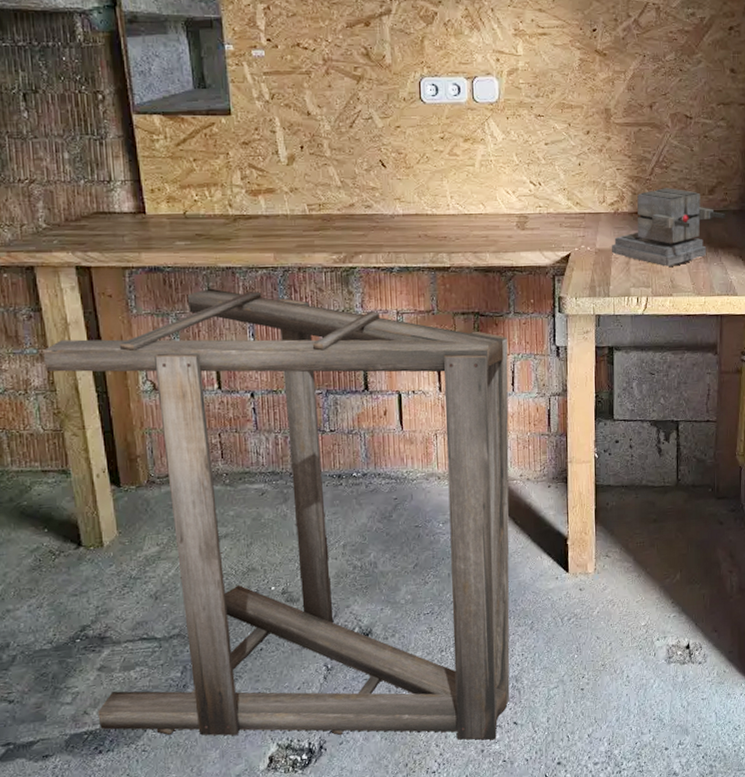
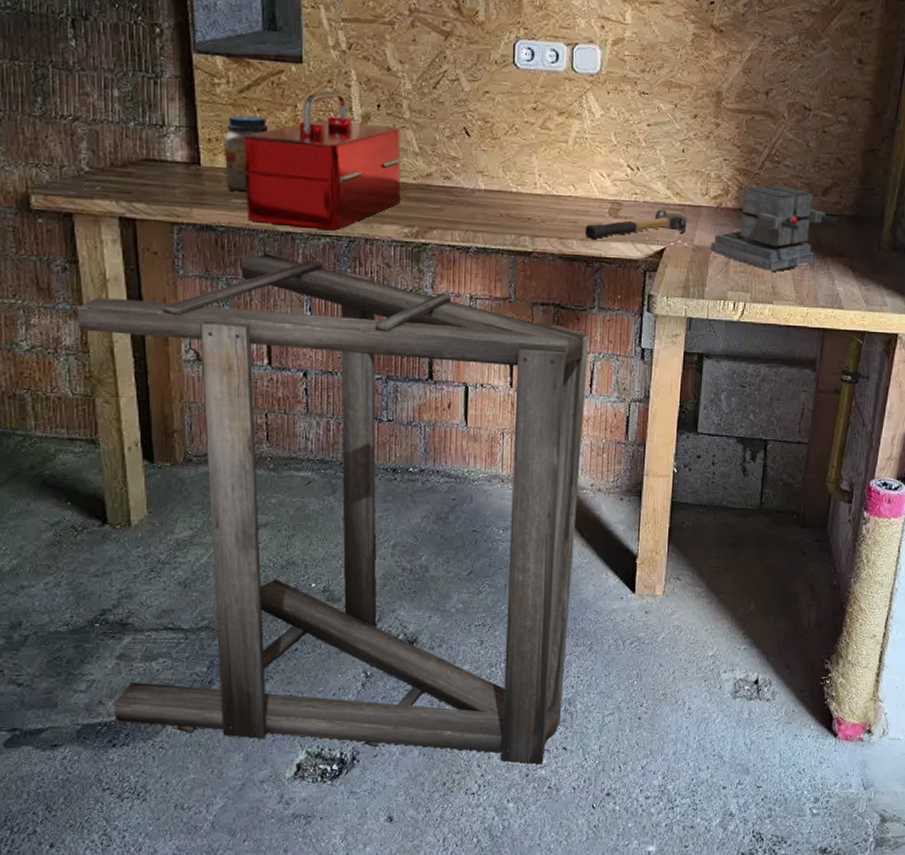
jar: none [166,165,205,235] -> present [225,114,269,192]
toolbox: none [182,137,328,263] -> present [243,90,401,231]
claw hammer: none [496,218,588,251] -> present [585,209,687,240]

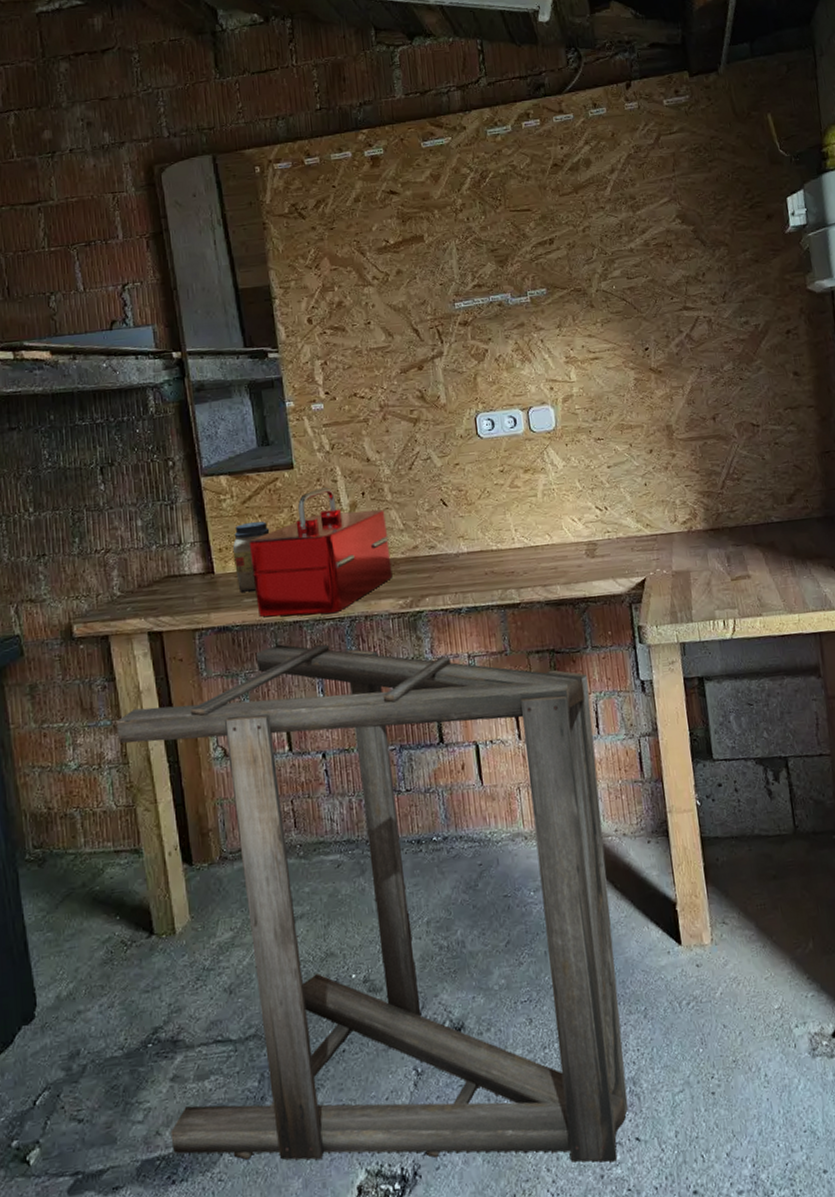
claw hammer: present [585,209,687,240] -> none [565,542,663,582]
vise: present [711,184,838,271] -> none [689,500,809,584]

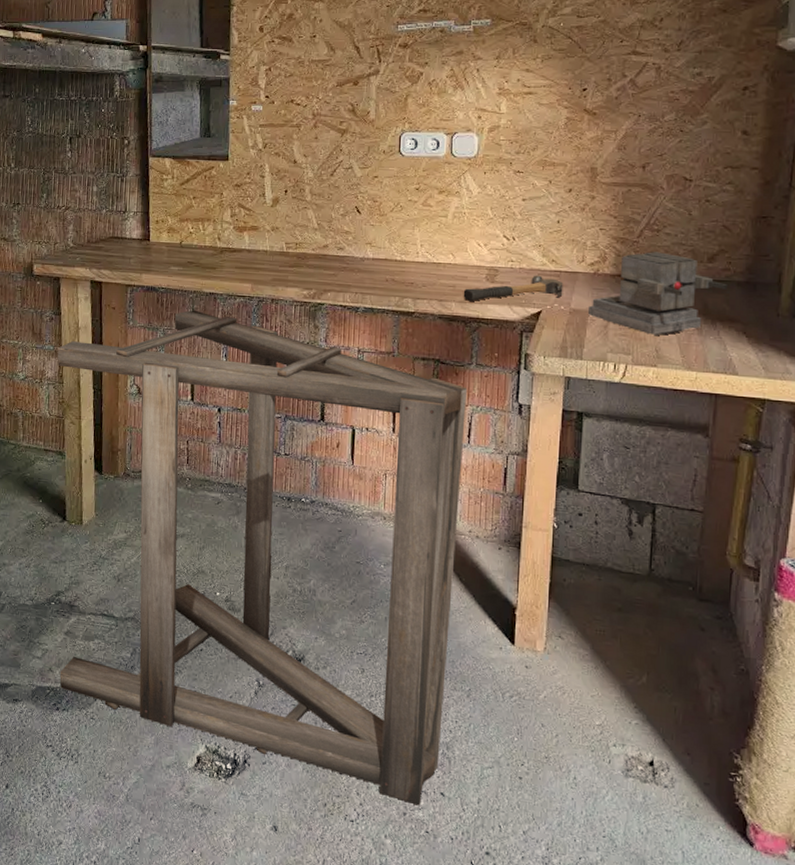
jar: present [233,521,270,592] -> none [167,201,201,261]
toolbox: present [248,487,393,617] -> none [181,181,303,292]
claw hammer: none [565,542,663,582] -> present [463,275,564,302]
vise: none [689,500,809,584] -> present [588,252,727,335]

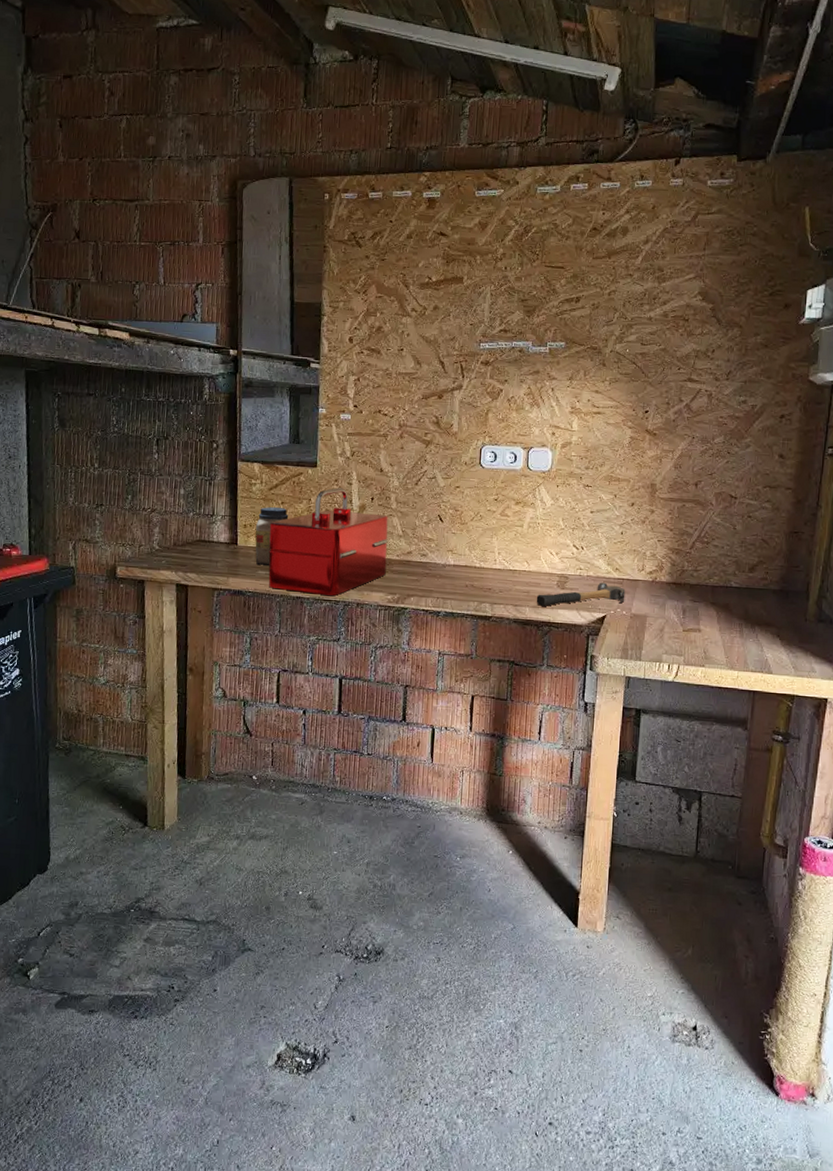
sawhorse: present [57,310,468,806] -> none [138,613,539,1085]
jar: none [167,201,201,261] -> present [255,506,289,565]
toolbox: none [181,181,303,292] -> present [268,487,388,596]
vise: present [588,252,727,335] -> none [647,562,765,638]

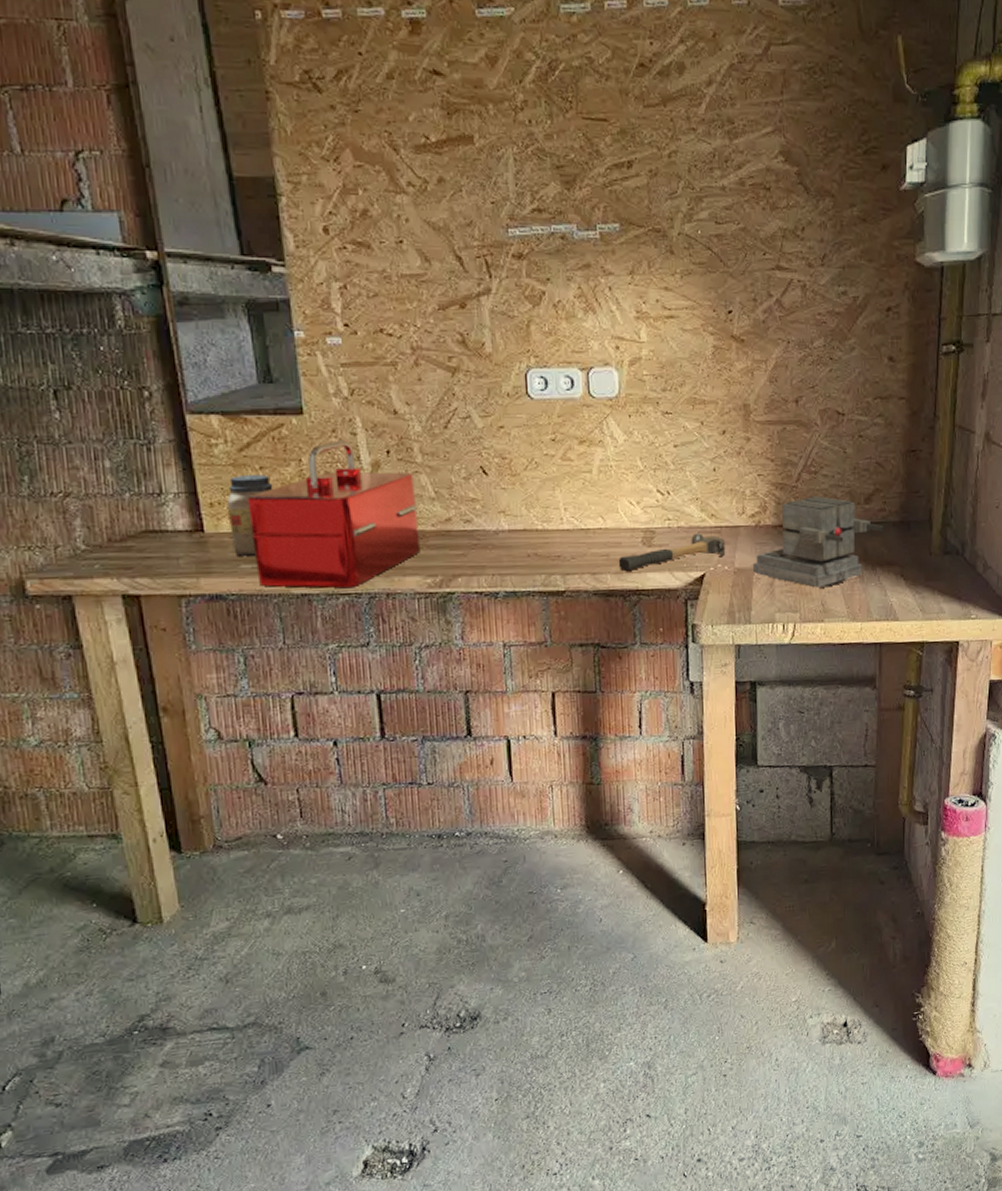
vise: none [647,562,765,638] -> present [753,496,884,588]

